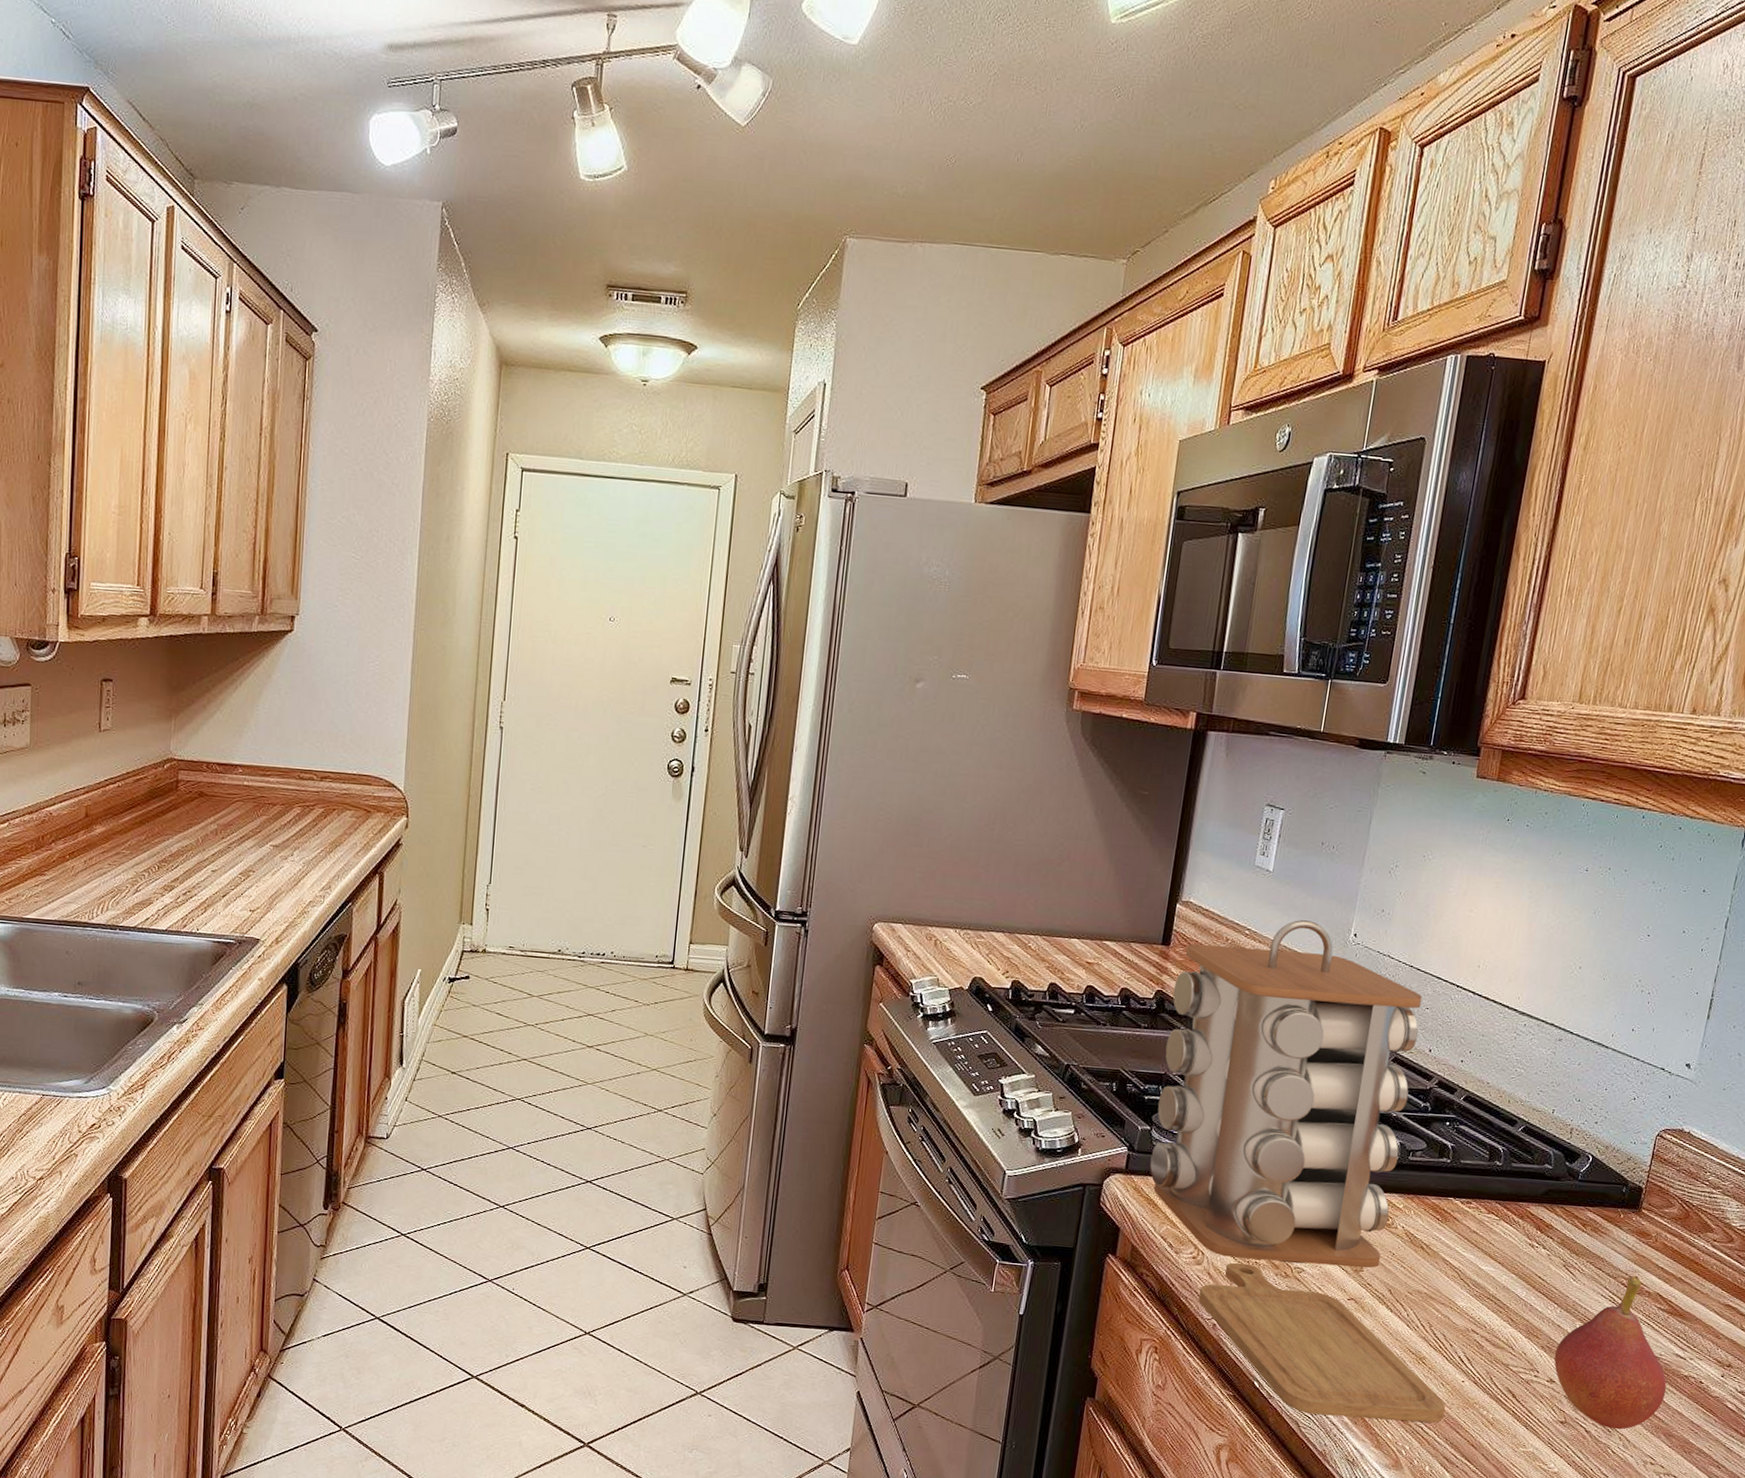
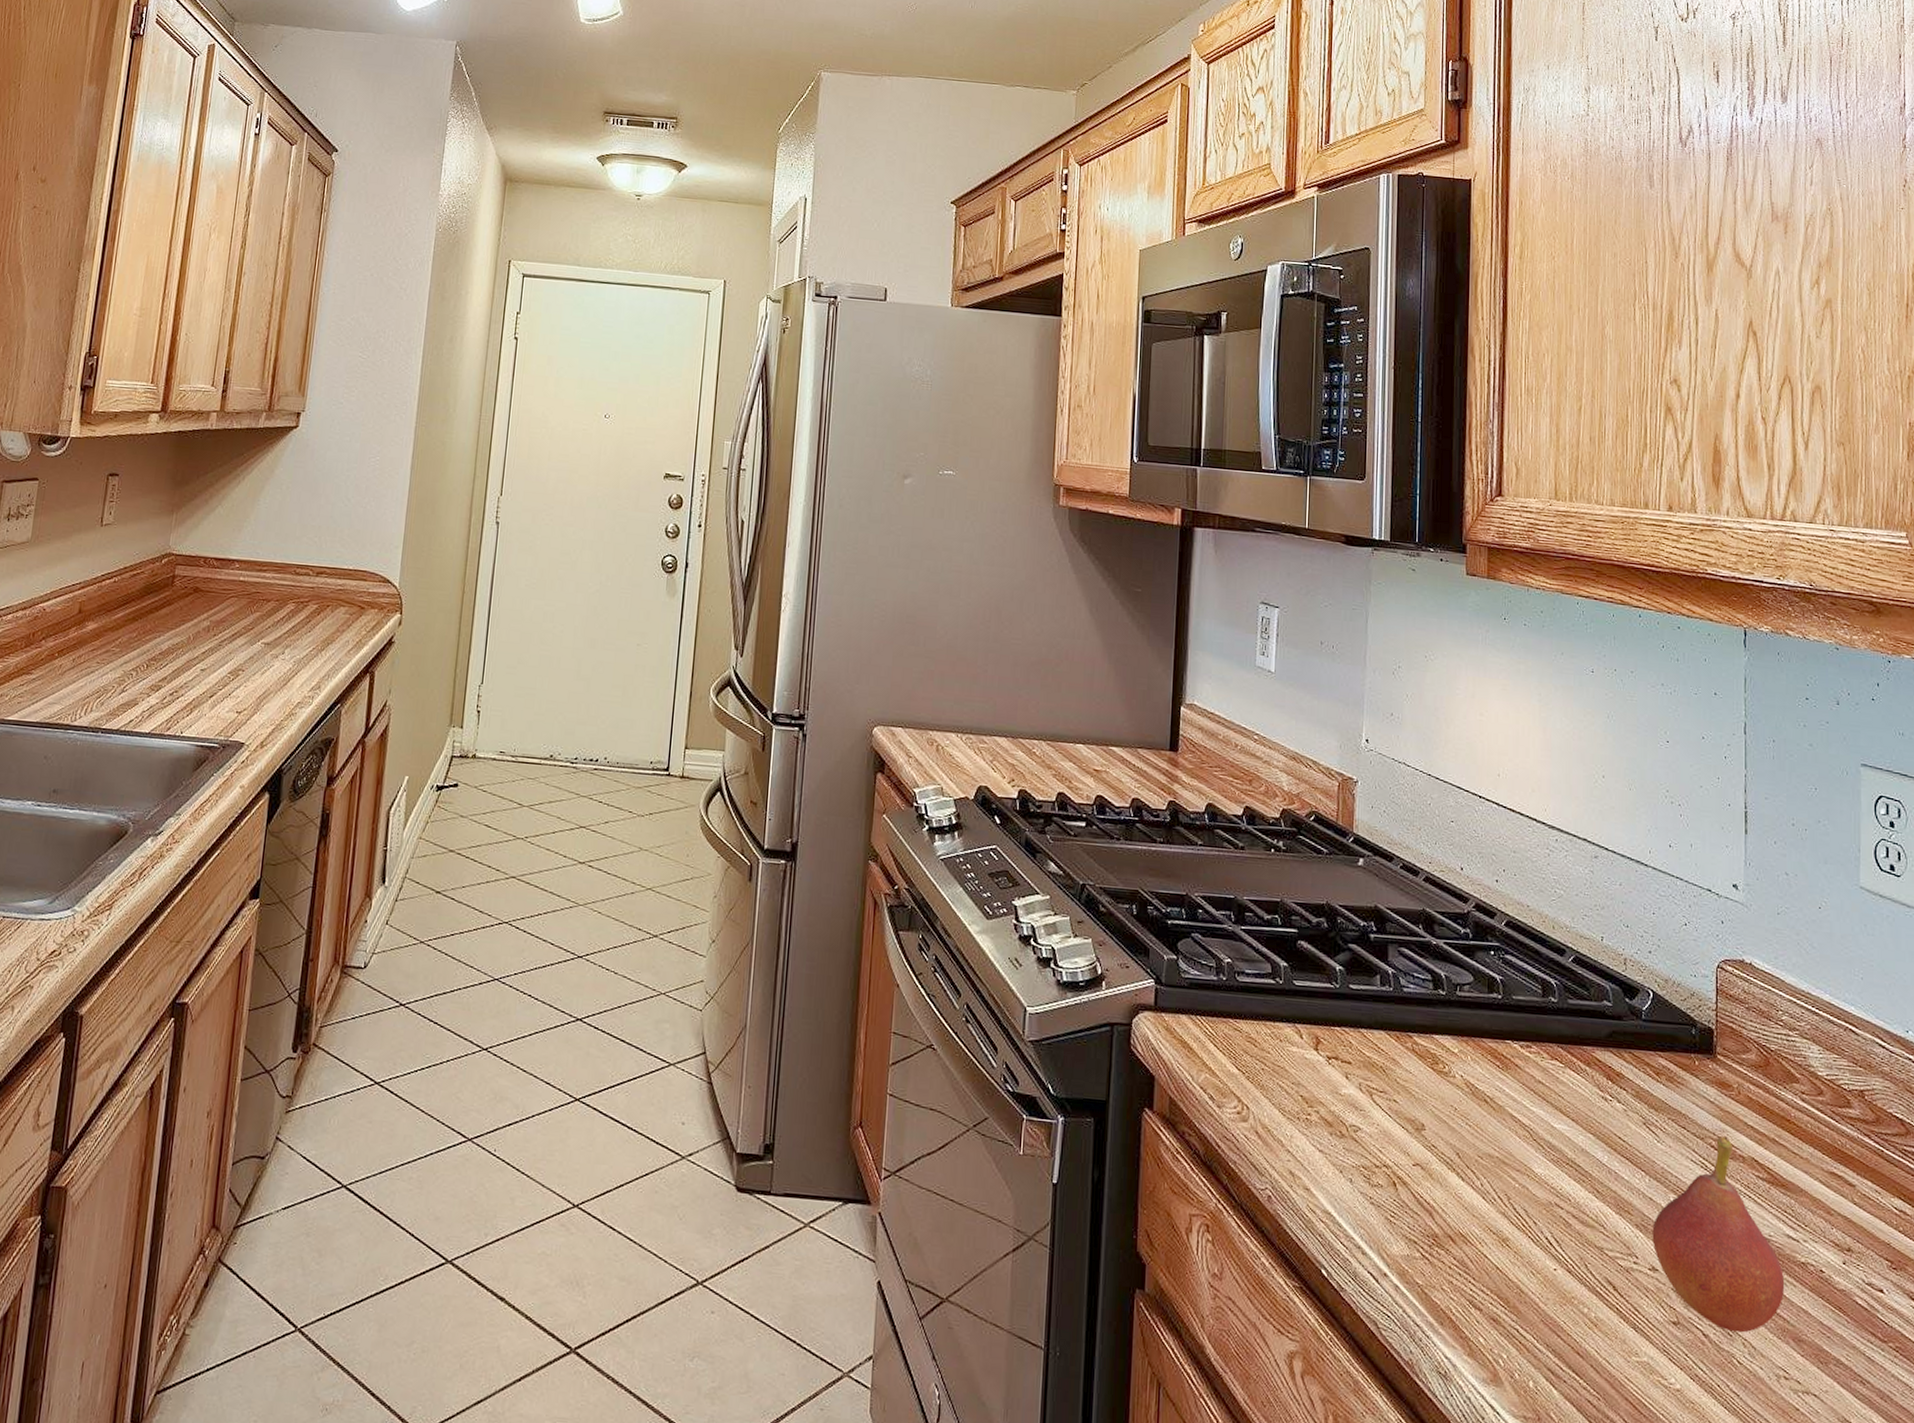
spice rack: present [1150,920,1423,1268] -> none [1180,724,1447,1126]
chopping board: present [1198,1262,1446,1423] -> none [1249,1118,1540,1324]

